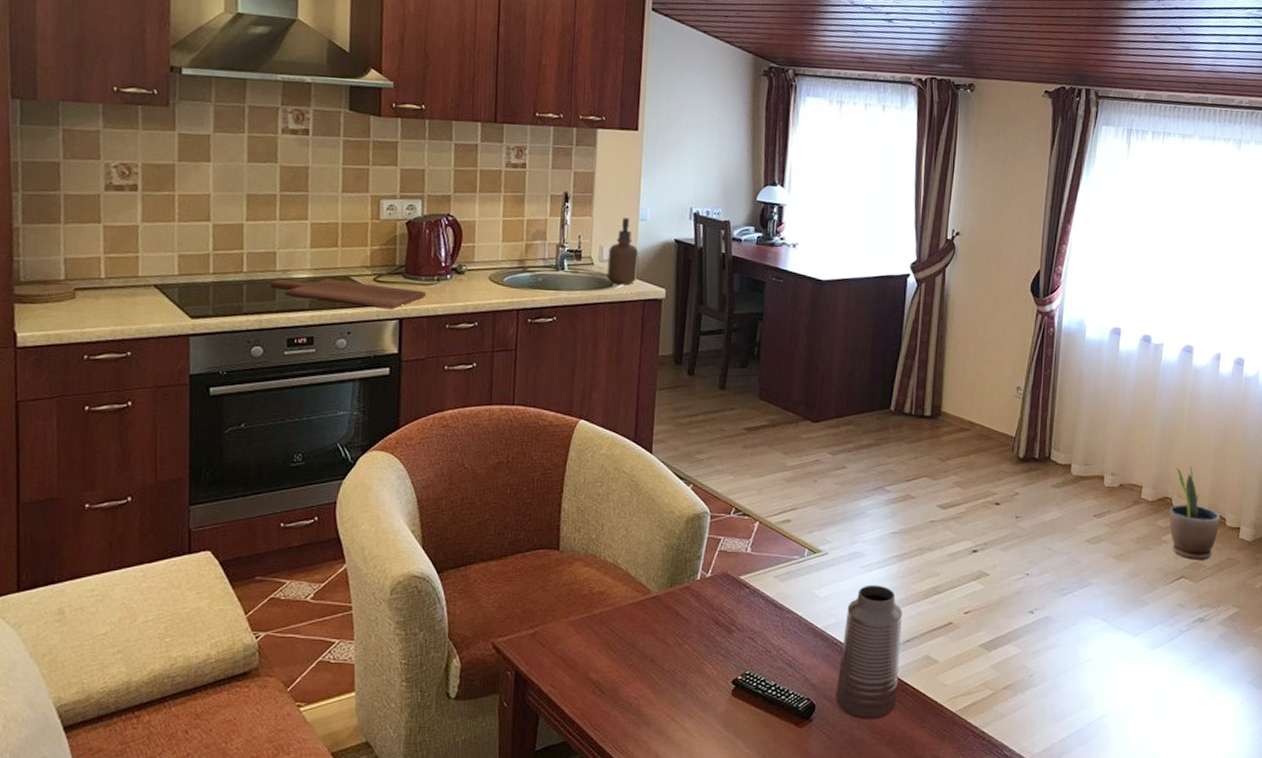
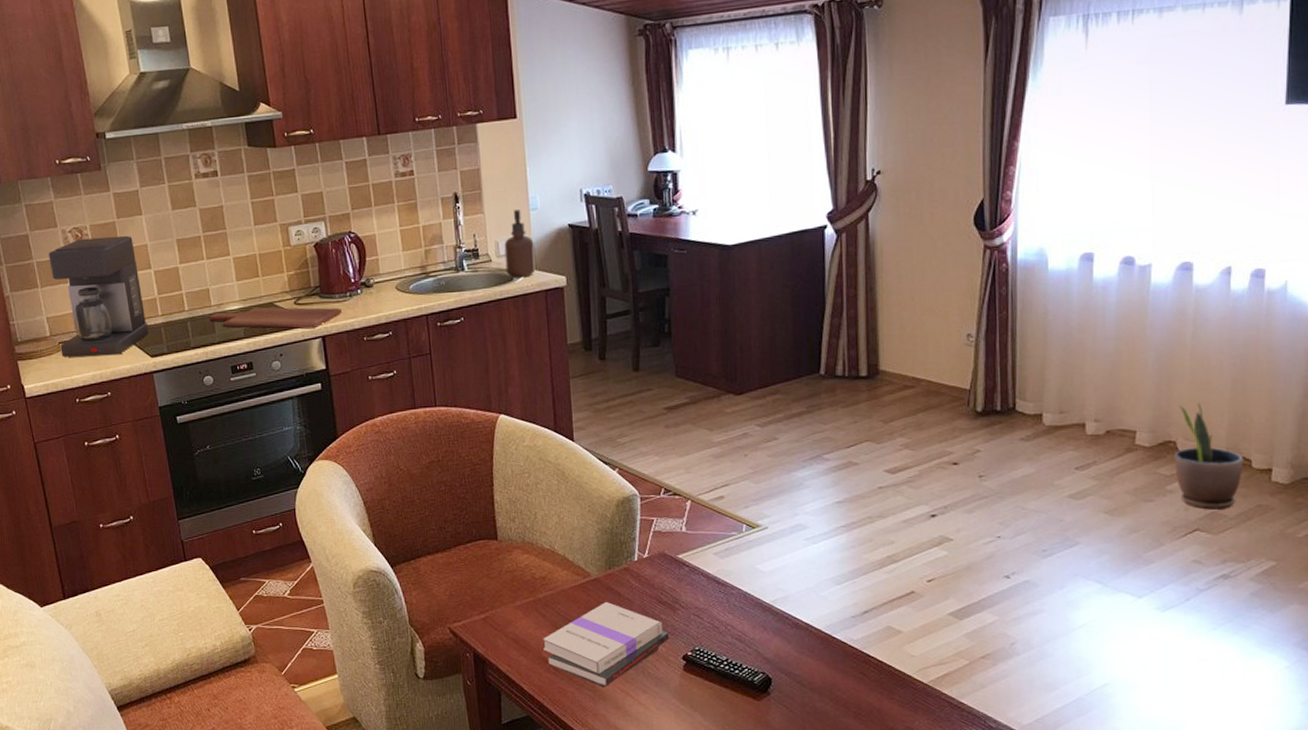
coffee maker: none [75,176,194,311] -> present [48,235,149,357]
books: none [591,621,722,712] -> present [543,602,669,688]
vase: present [835,585,902,720] -> none [792,556,860,692]

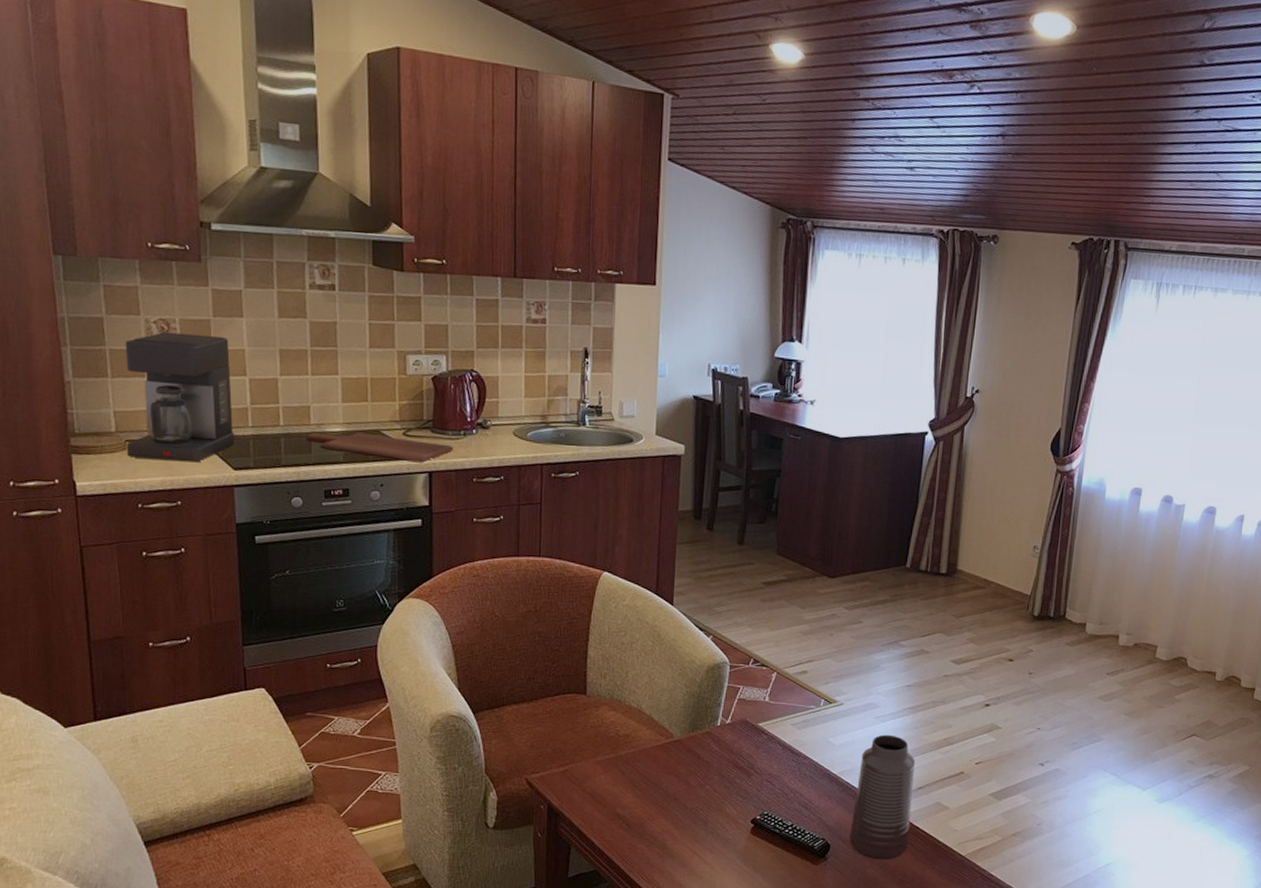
soap dispenser: present [504,210,536,278] -> none [627,374,658,441]
books: present [543,602,669,688] -> none [619,763,741,846]
vase: none [792,556,860,692] -> present [849,734,915,860]
potted plant: present [1175,403,1244,510] -> none [1183,627,1236,719]

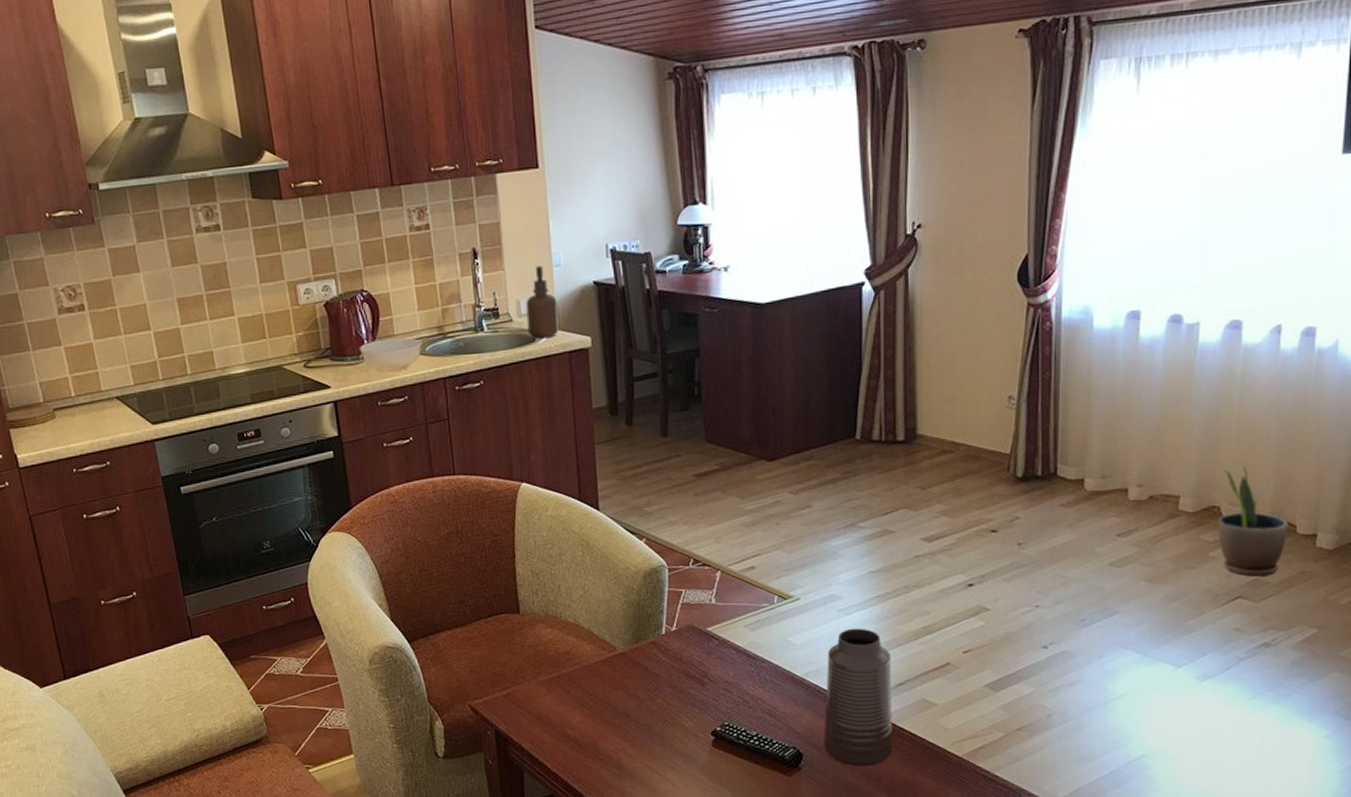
coffee maker: present [125,332,235,463] -> none [40,294,150,425]
cutting board: present [306,432,453,463] -> none [213,370,354,394]
bowl: none [461,419,525,452] -> present [359,337,422,372]
soap dispenser: none [627,374,658,441] -> present [525,266,559,339]
potted plant: none [1183,627,1236,719] -> present [1218,467,1289,577]

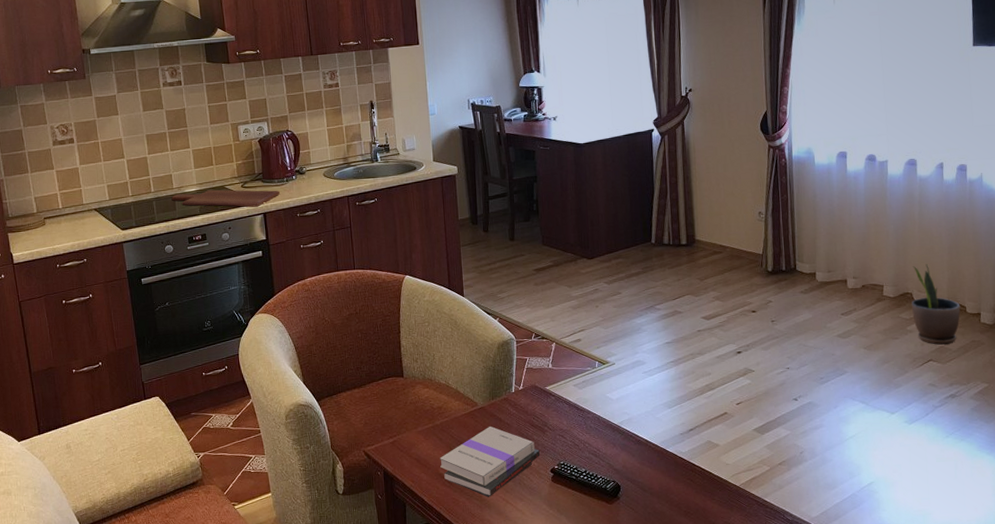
cutting board: none [213,370,354,394] -> present [171,189,280,207]
bowl: present [359,337,422,372] -> none [284,166,332,192]
soap dispenser: present [525,266,559,339] -> none [409,114,434,168]
books: none [567,677,697,765] -> present [440,426,540,497]
vase: present [823,628,893,767] -> none [635,386,688,495]

